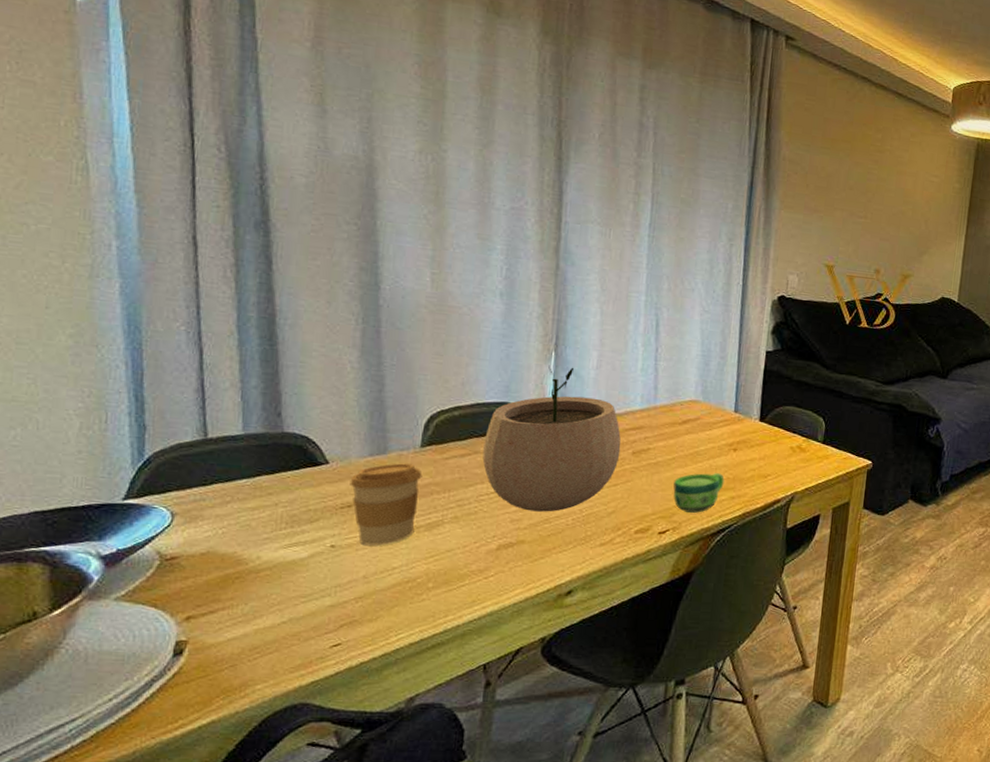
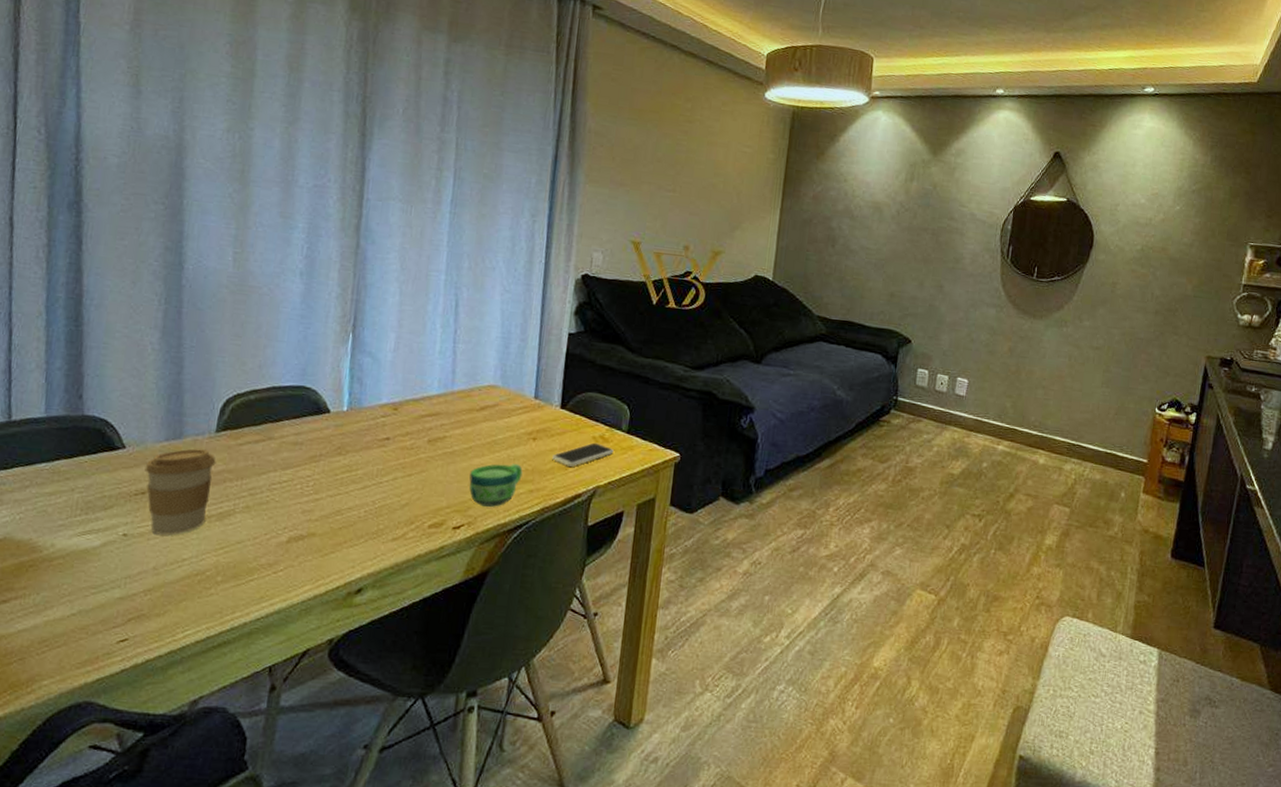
plant pot: present [482,366,621,512] -> none [276,348,417,503]
smartphone: none [752,452,810,475] -> present [552,442,614,467]

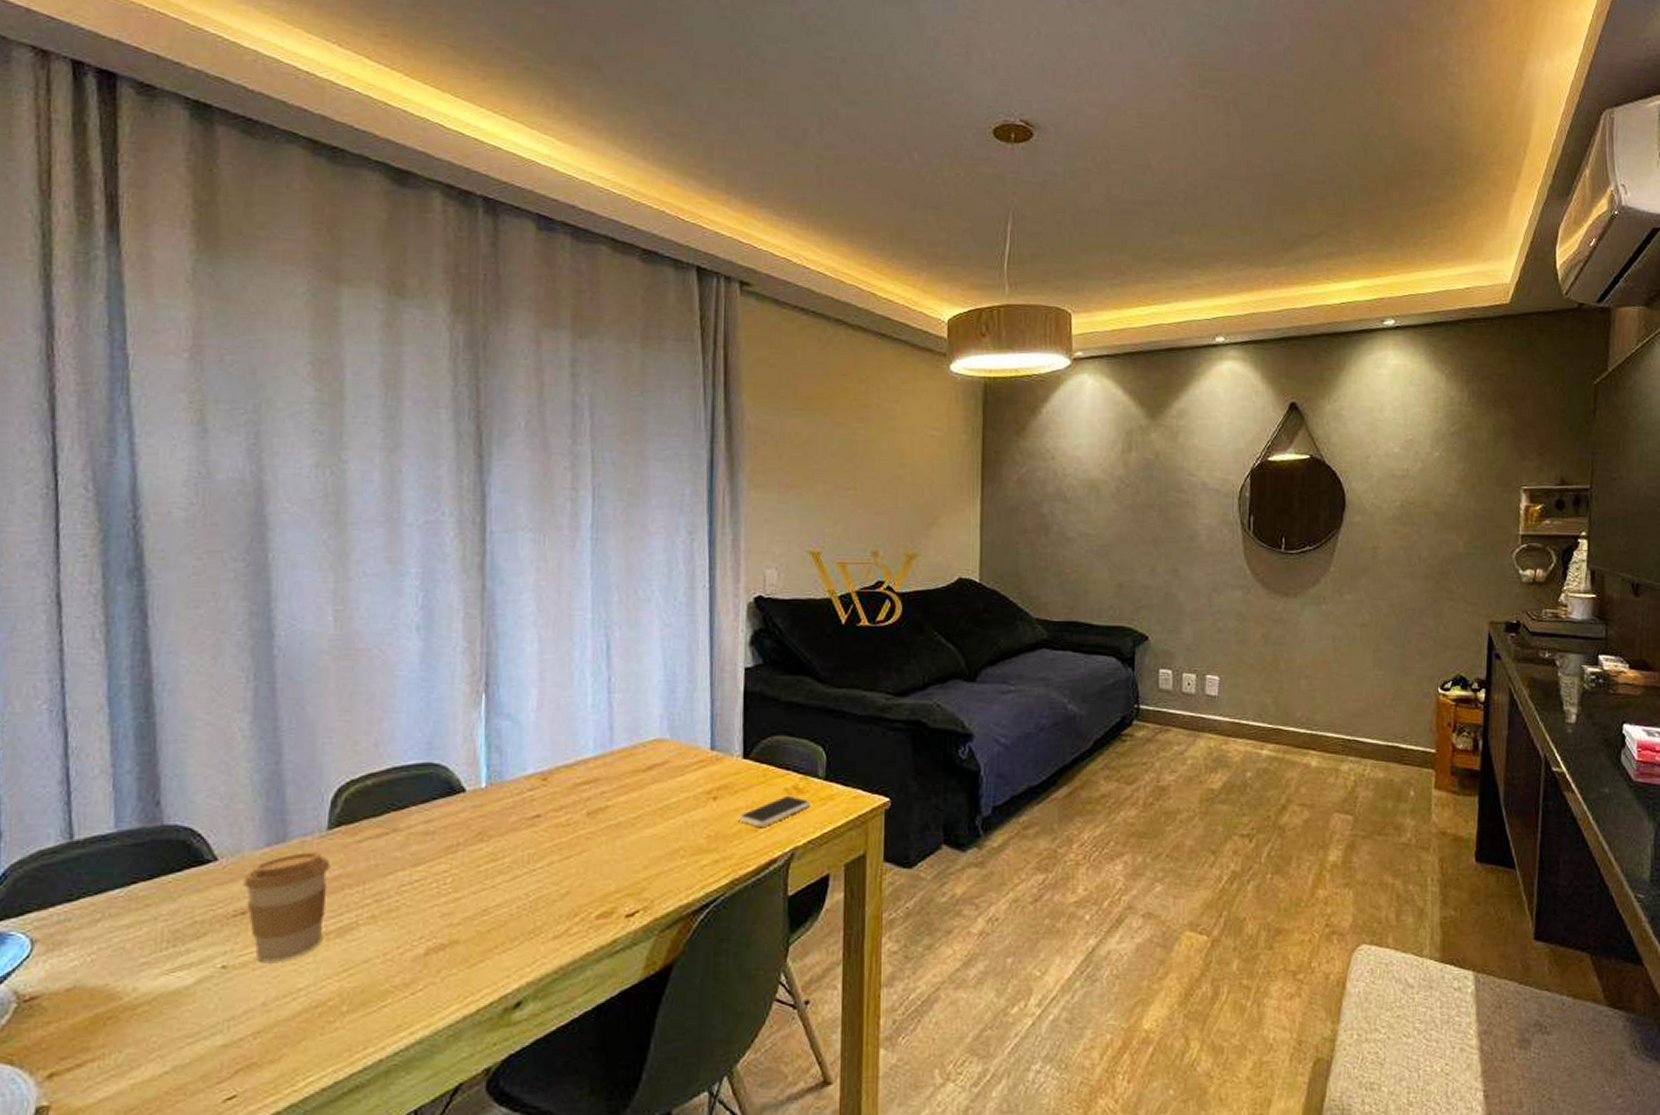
cup: present [469,464,523,507] -> none [641,831,704,886]

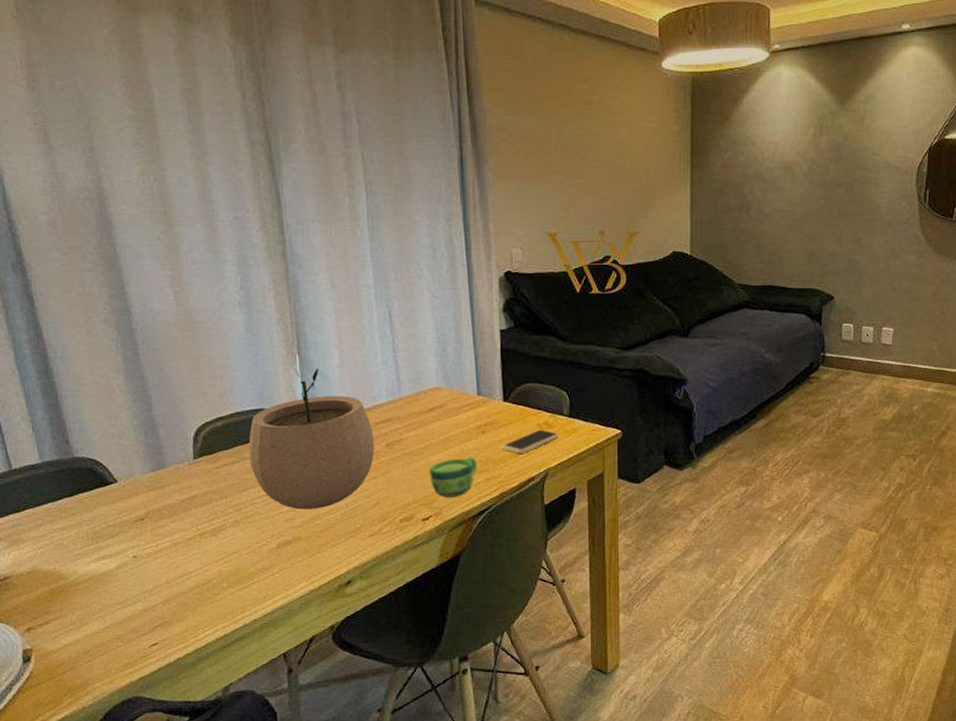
coffee cup: present [243,852,331,962] -> none [138,475,201,553]
plant pot: none [403,711,573,901] -> present [248,368,375,510]
cup: none [641,831,704,886] -> present [429,457,478,498]

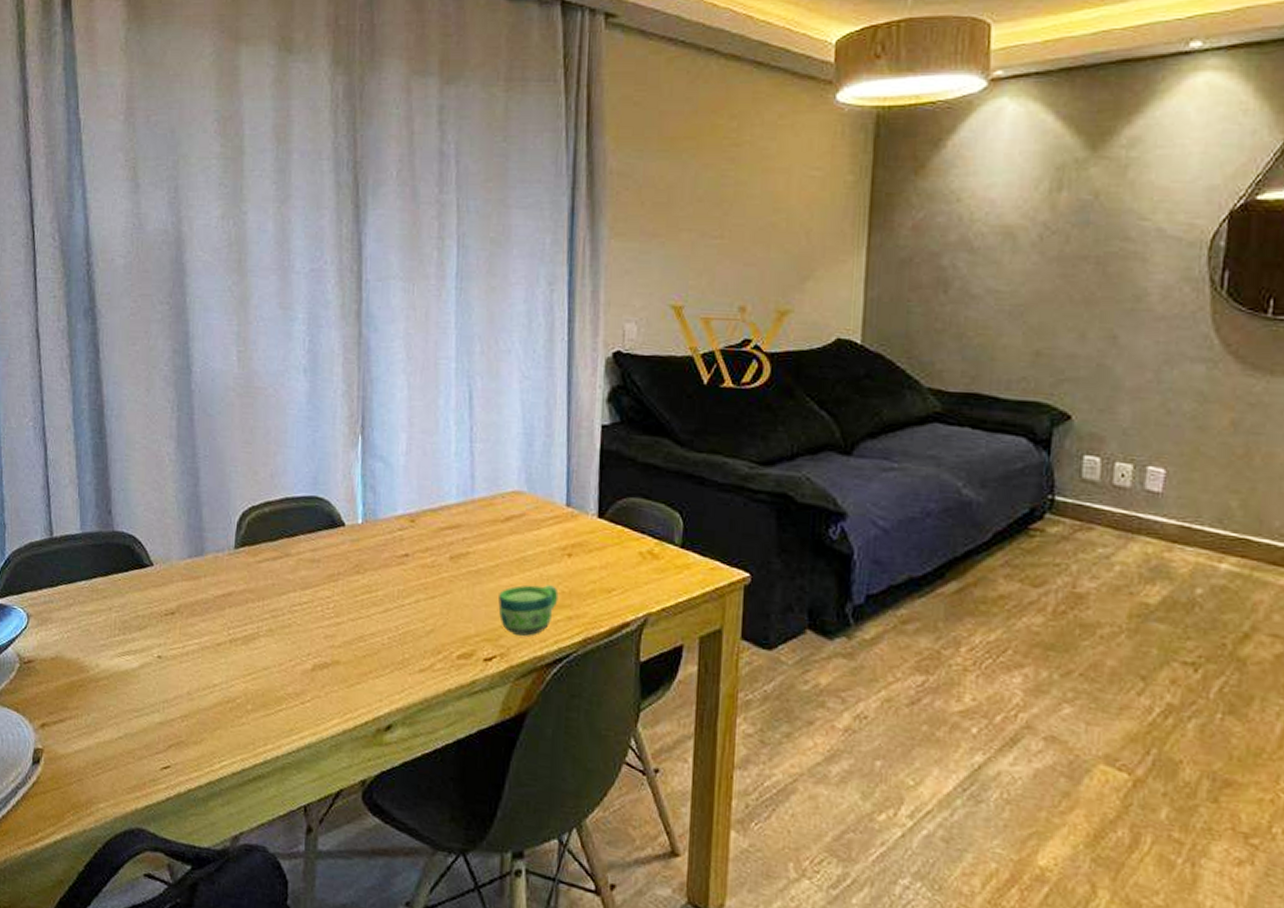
plant pot: present [248,368,375,510] -> none [294,453,437,628]
smartphone: present [503,429,559,453] -> none [592,559,666,589]

